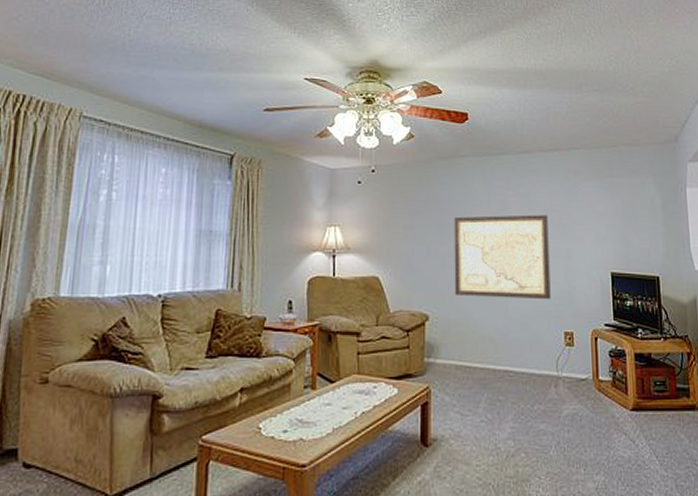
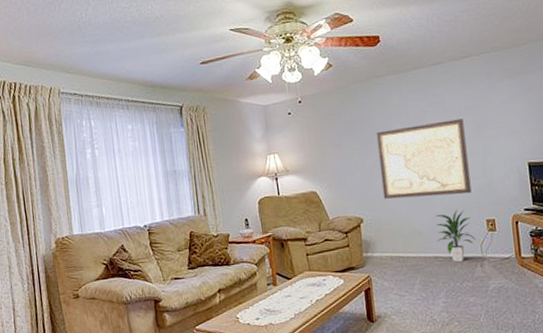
indoor plant: none [509,316,551,380] -> present [435,209,476,262]

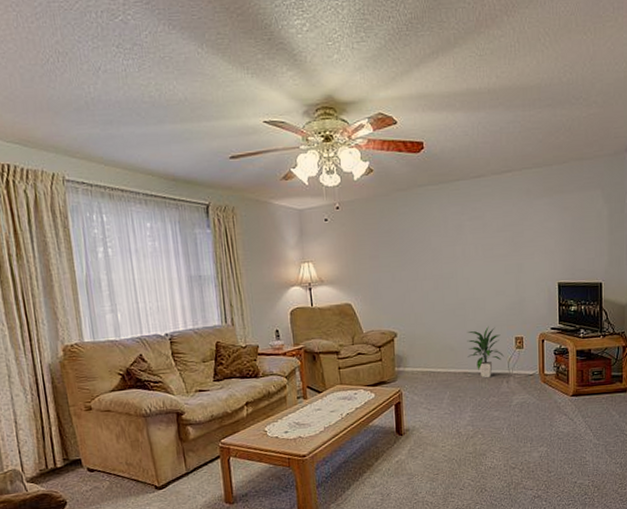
wall art: present [376,118,472,199] -> none [414,235,503,314]

